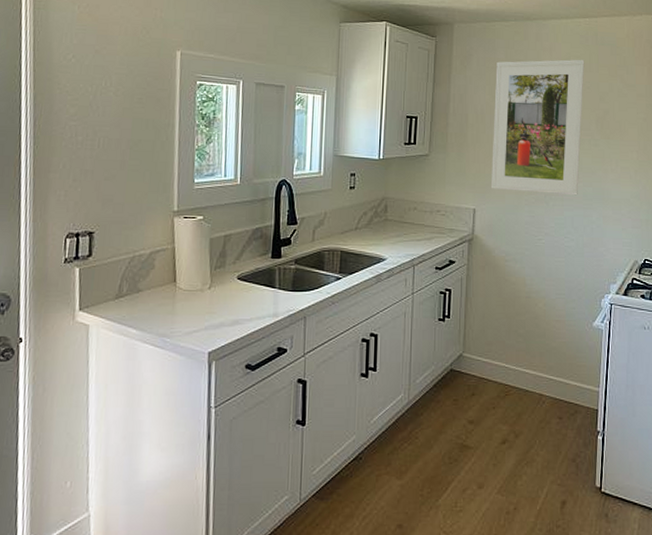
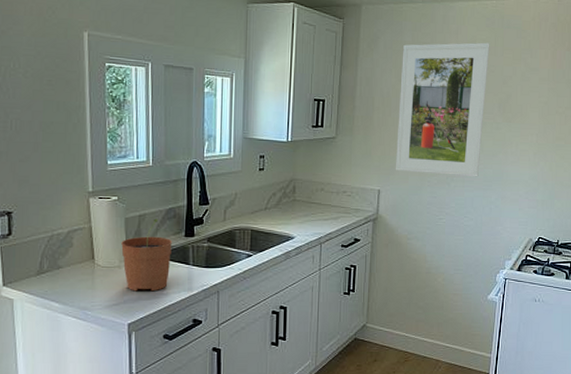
plant pot: none [205,239,258,317] -> present [121,218,172,292]

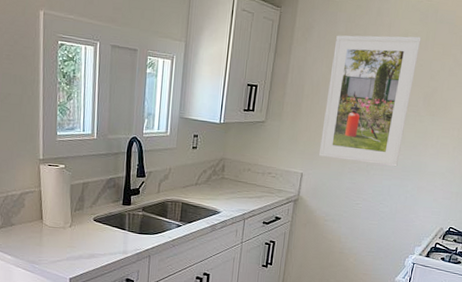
plant pot: present [121,218,172,292] -> none [66,187,111,252]

